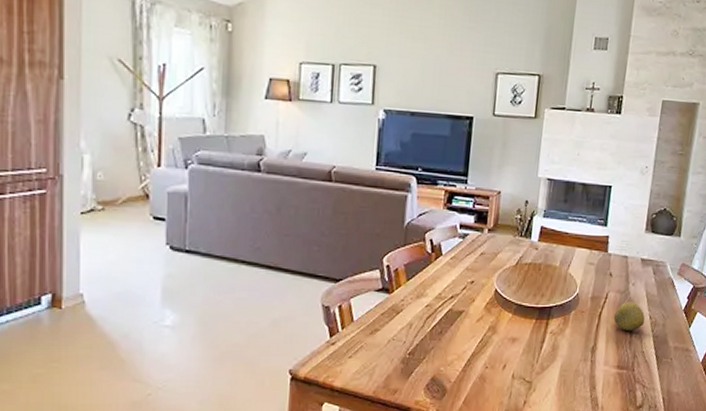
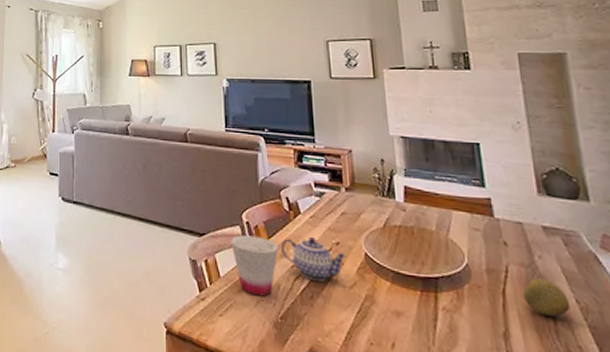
cup: none [368,279,416,336] -> present [230,235,279,296]
teapot: none [417,276,478,317] -> present [280,236,346,281]

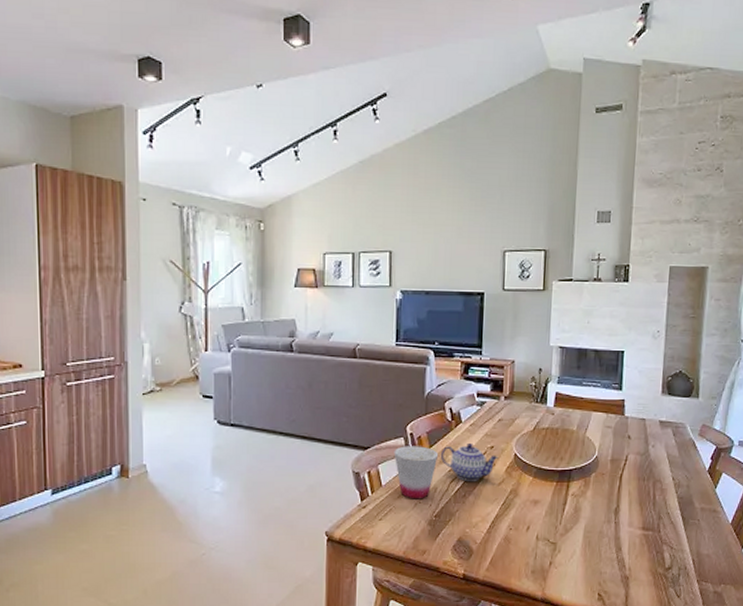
fruit: present [522,278,571,318] -> none [635,463,668,493]

